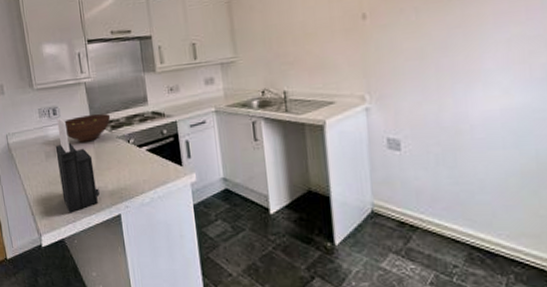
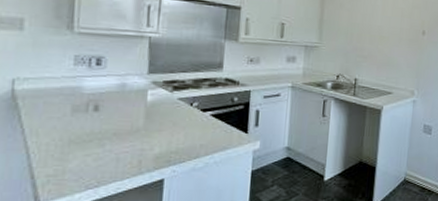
knife block: present [55,118,100,213] -> none [86,69,141,177]
fruit bowl: present [64,113,111,143] -> none [110,71,175,100]

